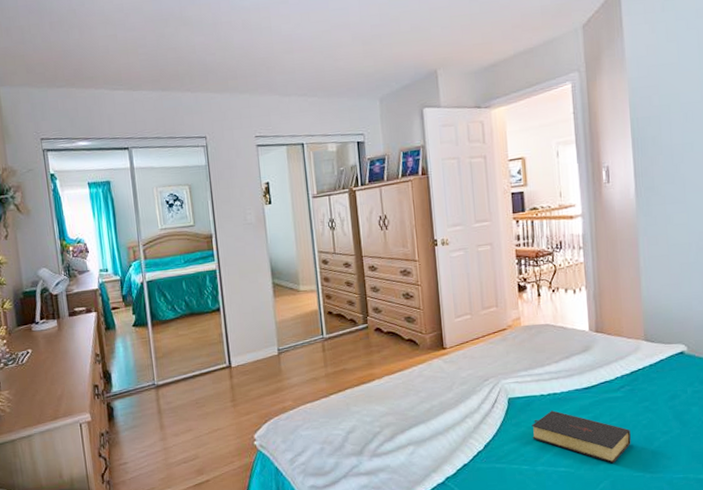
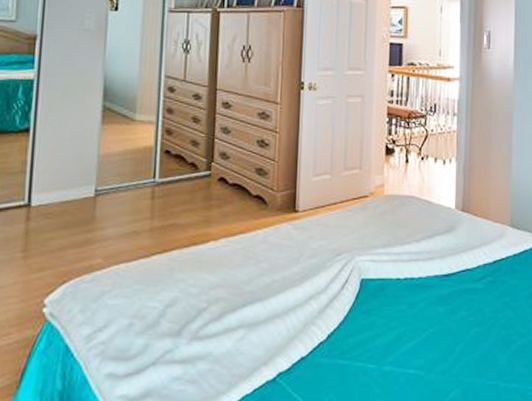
bible: present [531,410,631,464] -> none [383,299,488,368]

